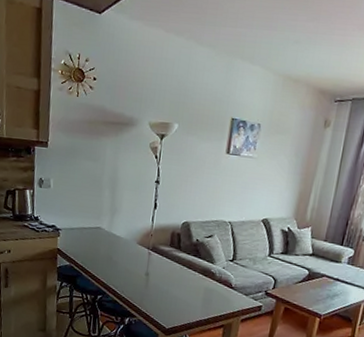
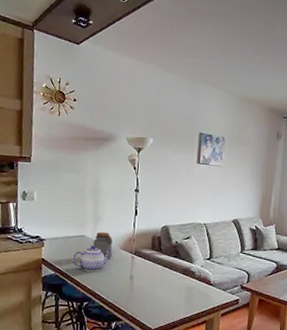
teapot: none [87,238,128,266] -> present [72,245,112,272]
jar: none [109,224,129,255] -> present [93,232,113,260]

